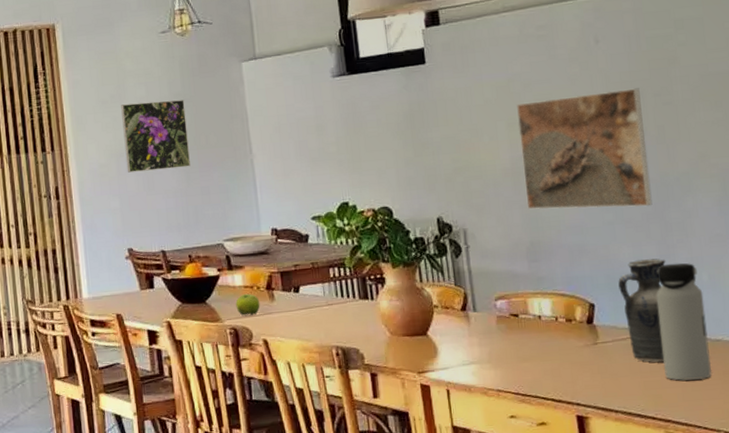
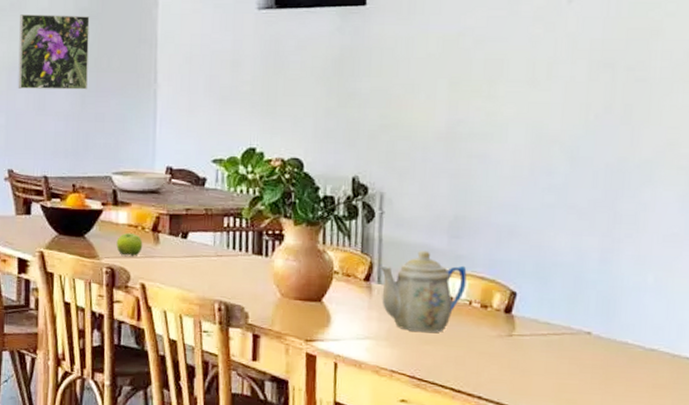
teapot: none [473,276,551,352] -> present [379,250,467,333]
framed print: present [517,88,653,210] -> none [457,58,611,193]
ceramic jug: present [618,258,666,362] -> none [548,250,608,365]
water bottle: present [657,262,712,381] -> none [584,259,645,390]

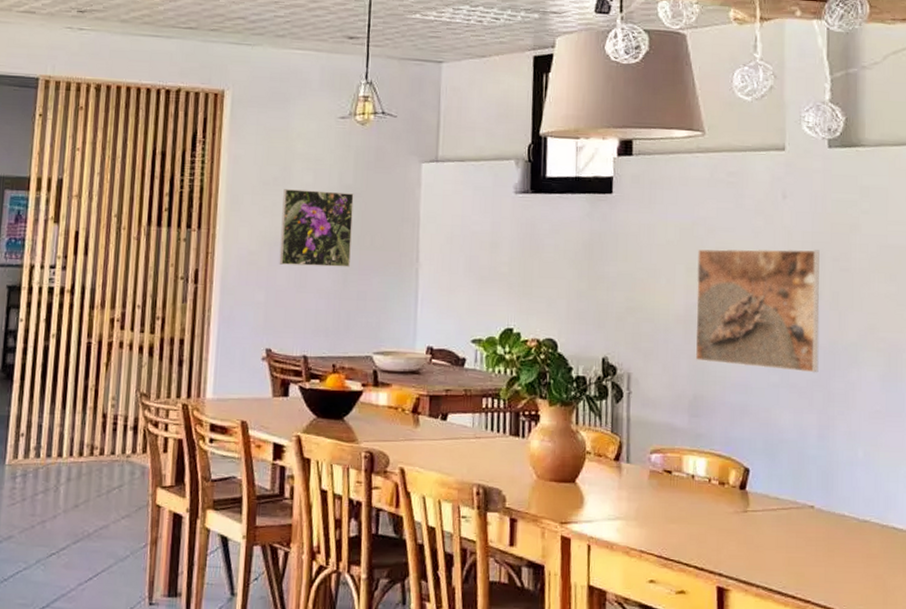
fruit: present [116,232,143,256] -> none [376,414,403,439]
teapot: present [379,250,467,333] -> none [628,429,706,512]
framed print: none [457,58,611,193] -> present [695,249,820,373]

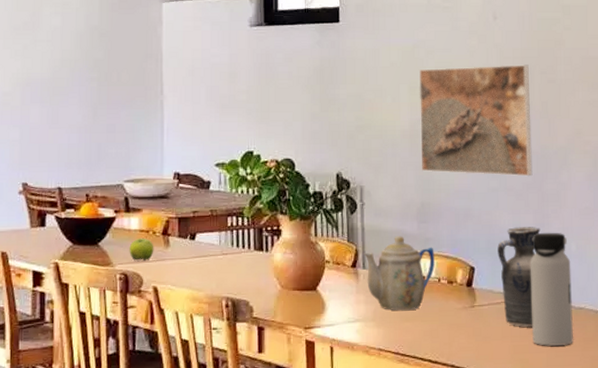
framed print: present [279,189,354,267] -> none [31,33,100,103]
fruit: none [376,414,403,439] -> present [129,237,154,261]
teapot: none [628,429,706,512] -> present [363,236,435,311]
ceramic jug: none [775,428,825,538] -> present [497,227,541,327]
water bottle: none [809,435,857,561] -> present [531,232,573,346]

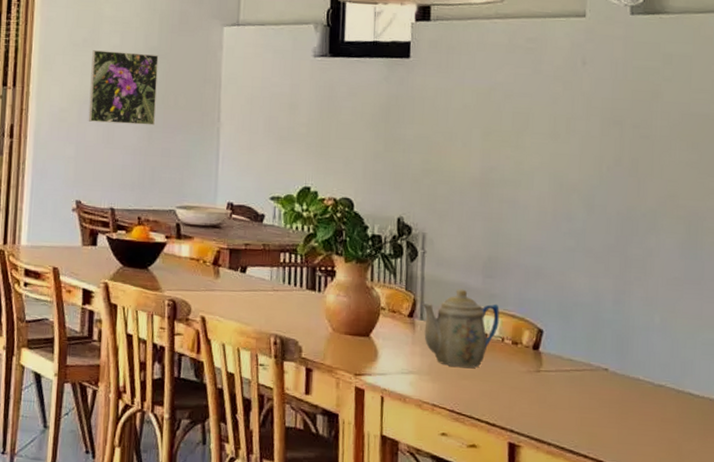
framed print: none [31,33,100,103] -> present [88,50,159,126]
fruit: present [129,237,154,261] -> none [178,265,204,289]
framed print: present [419,65,533,177] -> none [490,114,619,239]
ceramic jug: present [497,227,541,327] -> none [570,291,621,399]
water bottle: present [531,232,573,346] -> none [602,300,653,424]

